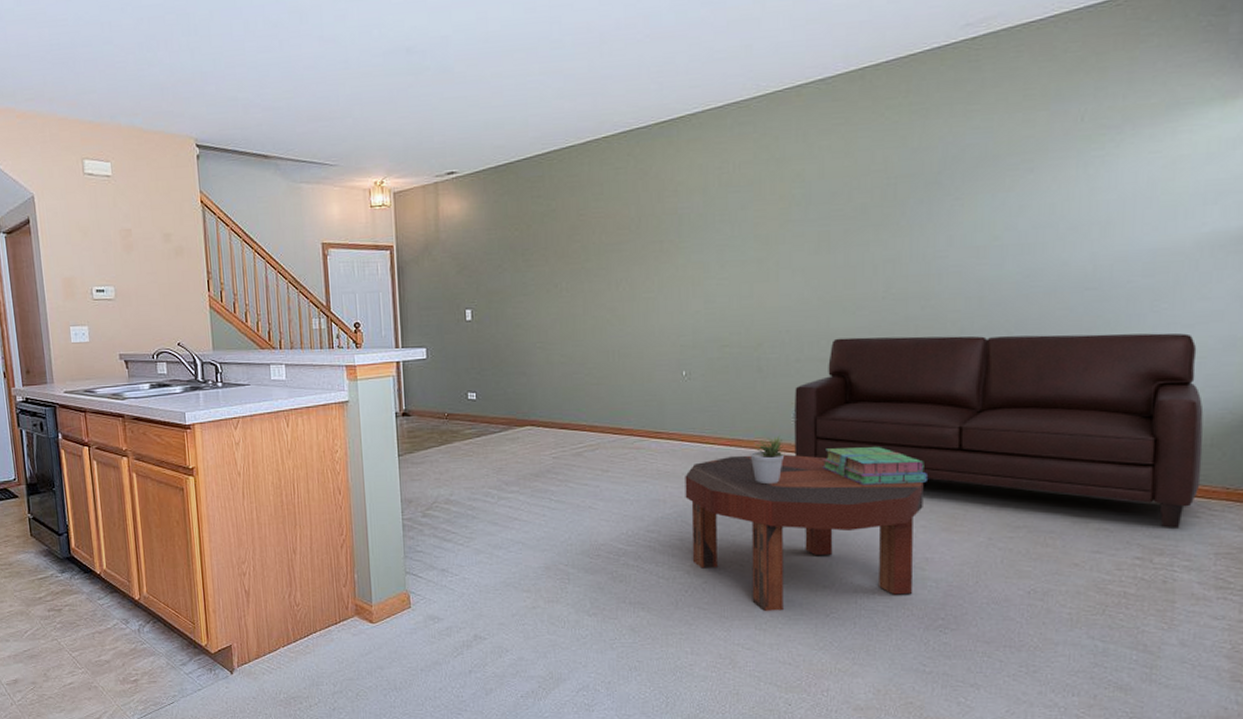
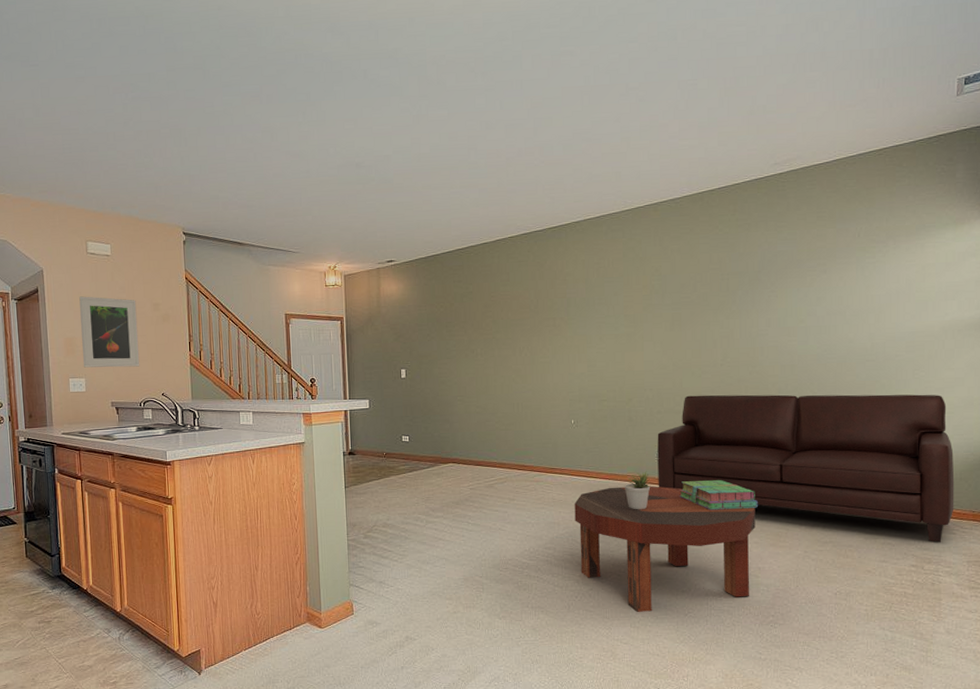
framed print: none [77,226,151,313] -> present [79,296,140,368]

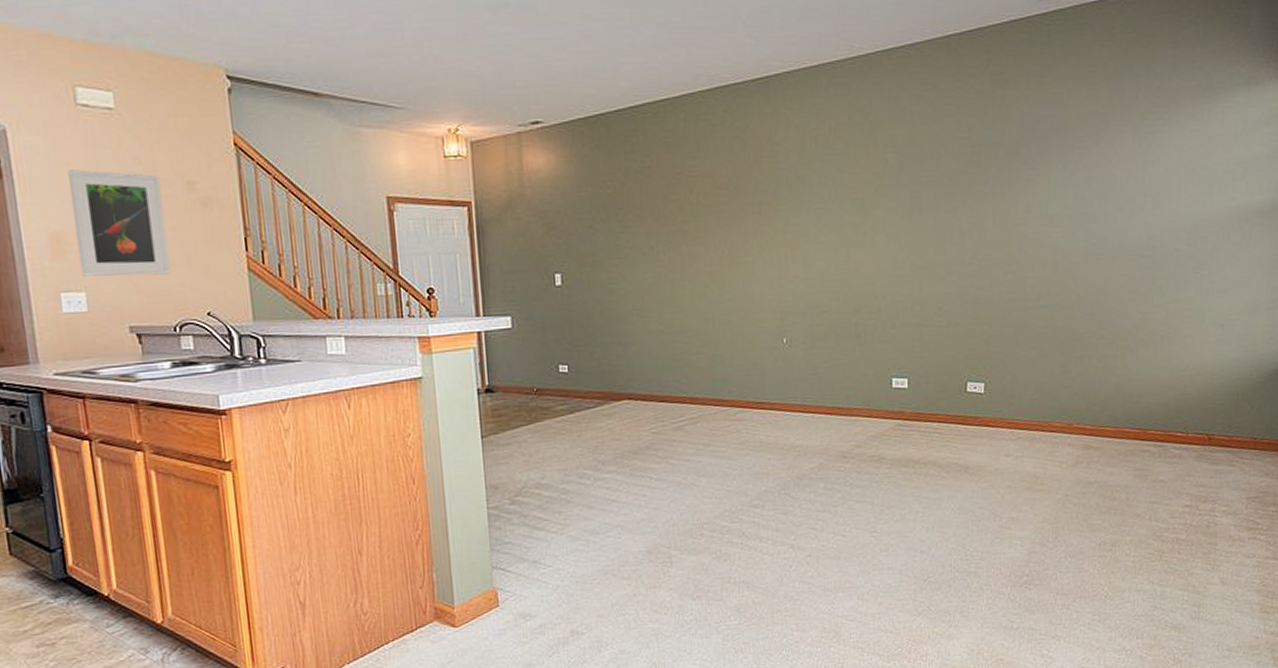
coffee table: present [574,486,756,613] -> none [787,421,1009,582]
potted plant: present [624,471,651,510] -> none [850,402,883,453]
sofa: present [657,394,955,542] -> none [891,297,1236,477]
stack of books: present [679,480,759,510] -> none [918,411,1013,449]

